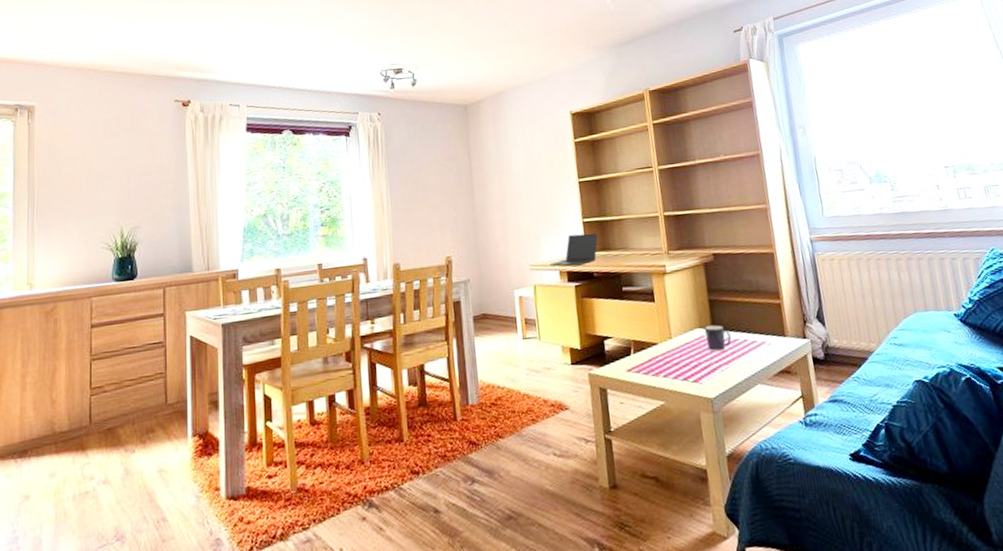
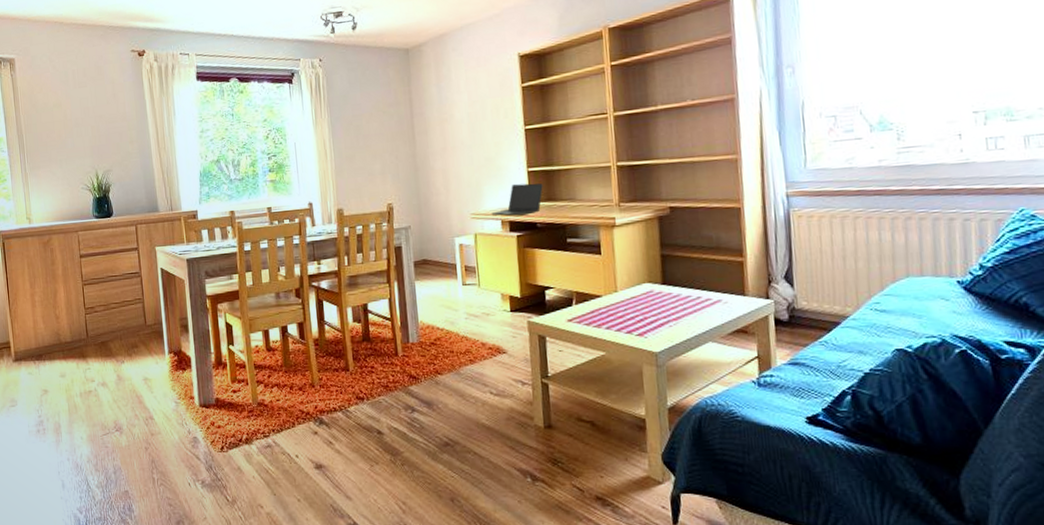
mug: present [704,324,731,353] -> none [653,280,683,309]

